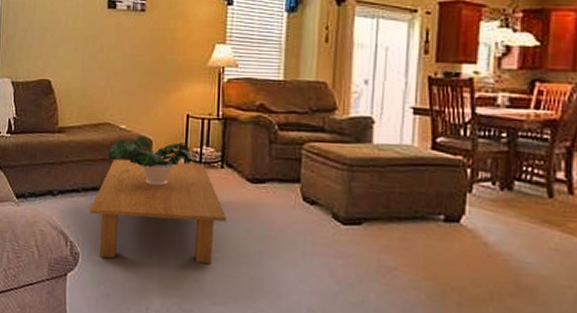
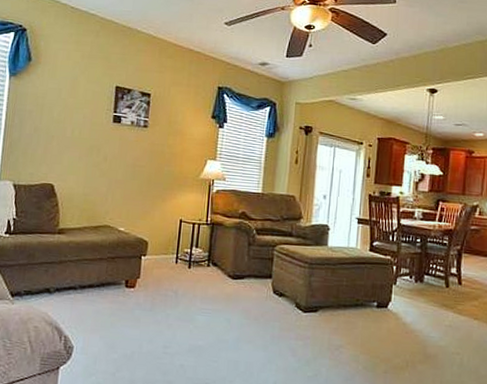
coffee table: present [89,158,227,265] -> none [85,258,210,351]
potted plant: present [108,136,197,186] -> none [106,238,187,283]

